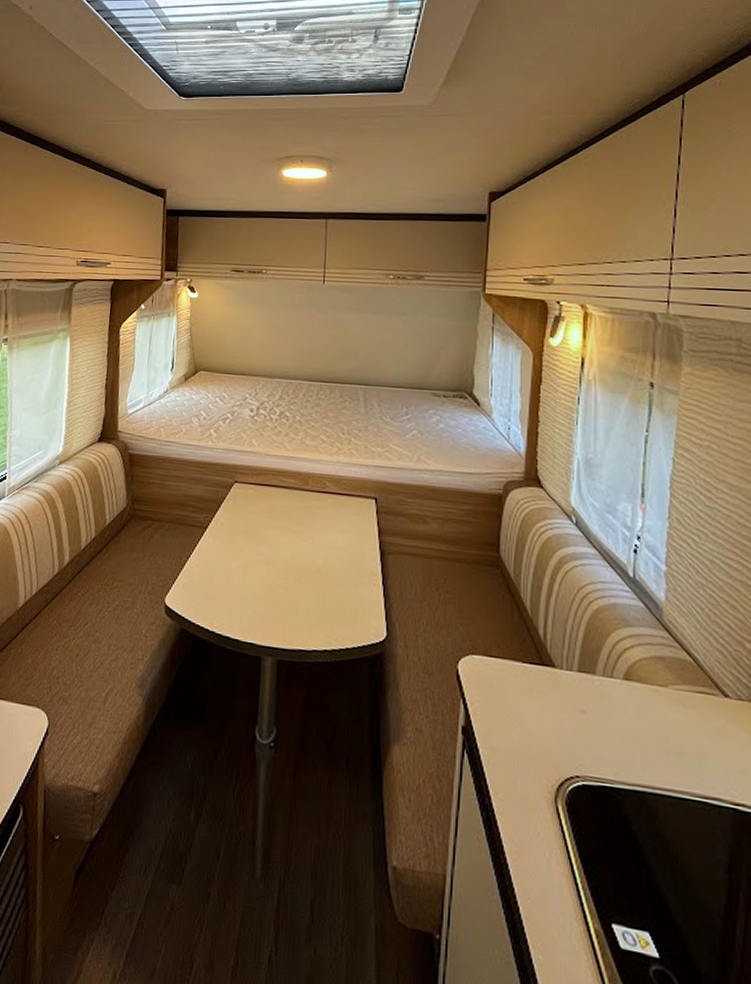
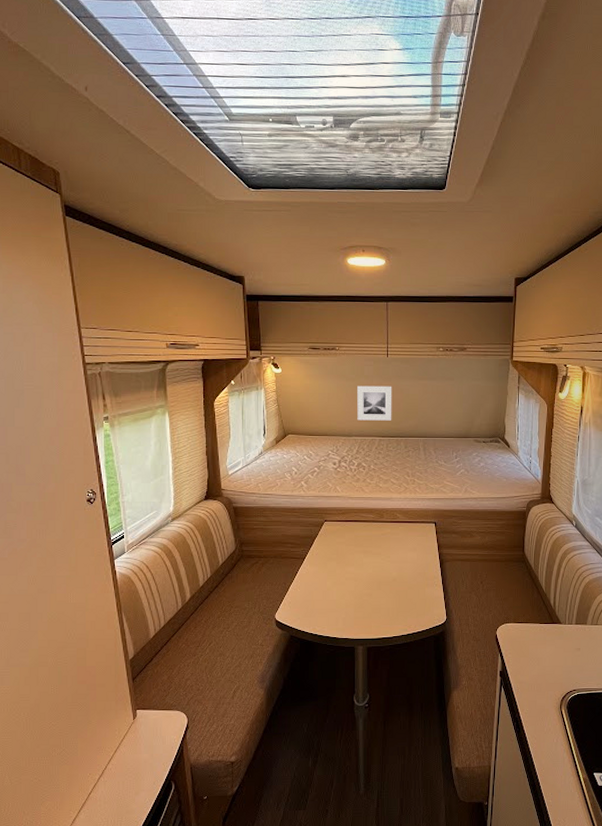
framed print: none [282,316,328,362] -> present [357,385,392,421]

